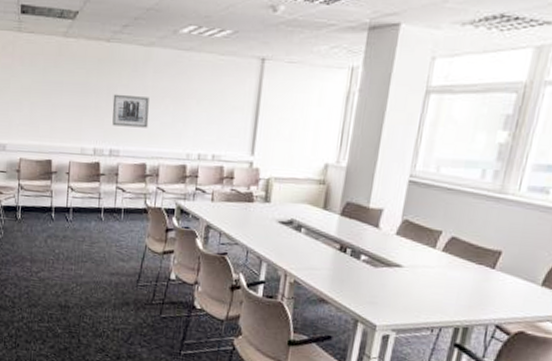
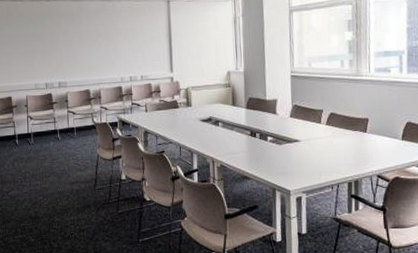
wall art: present [112,94,150,128] -> none [56,38,88,64]

